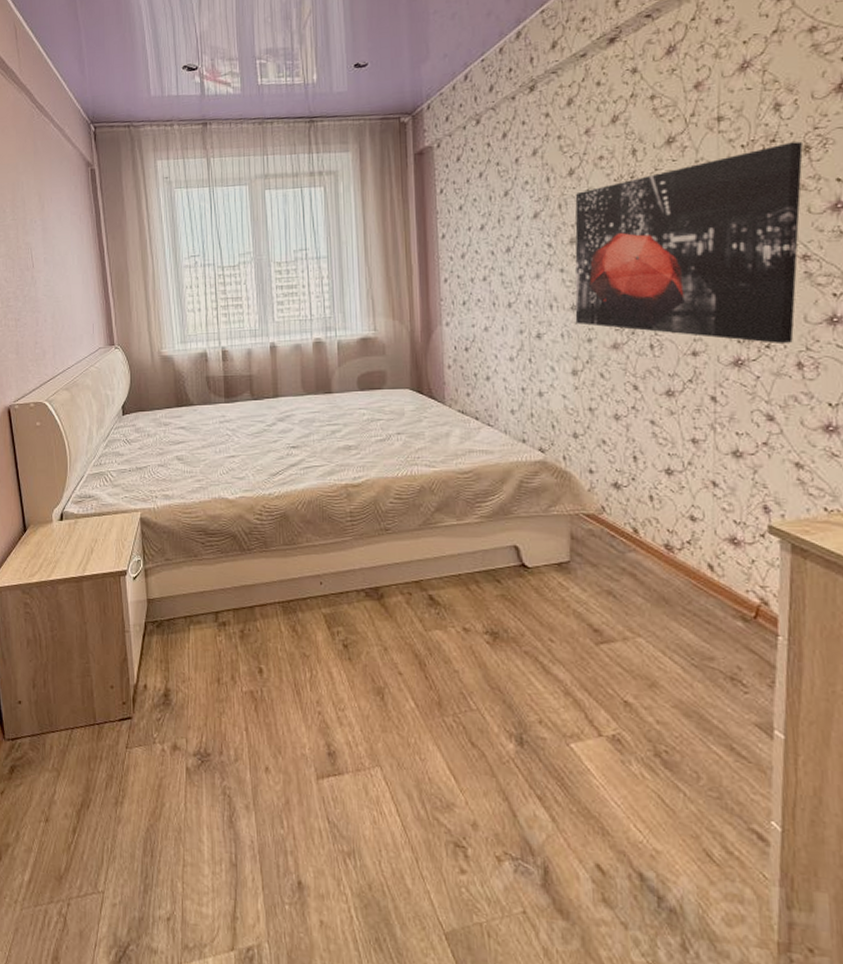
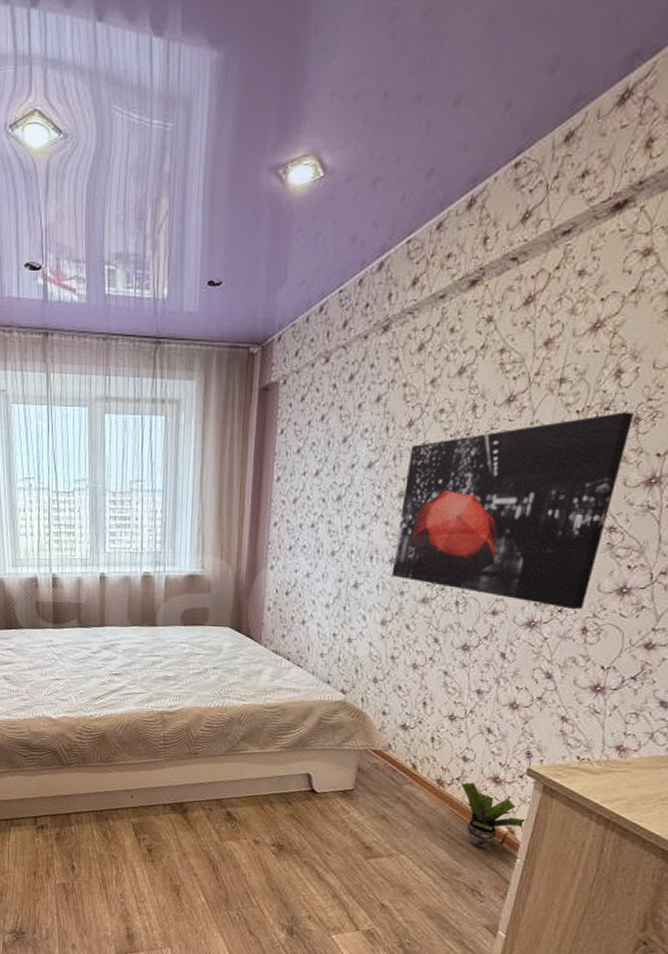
potted plant: none [695,546,781,625] -> present [462,782,527,848]

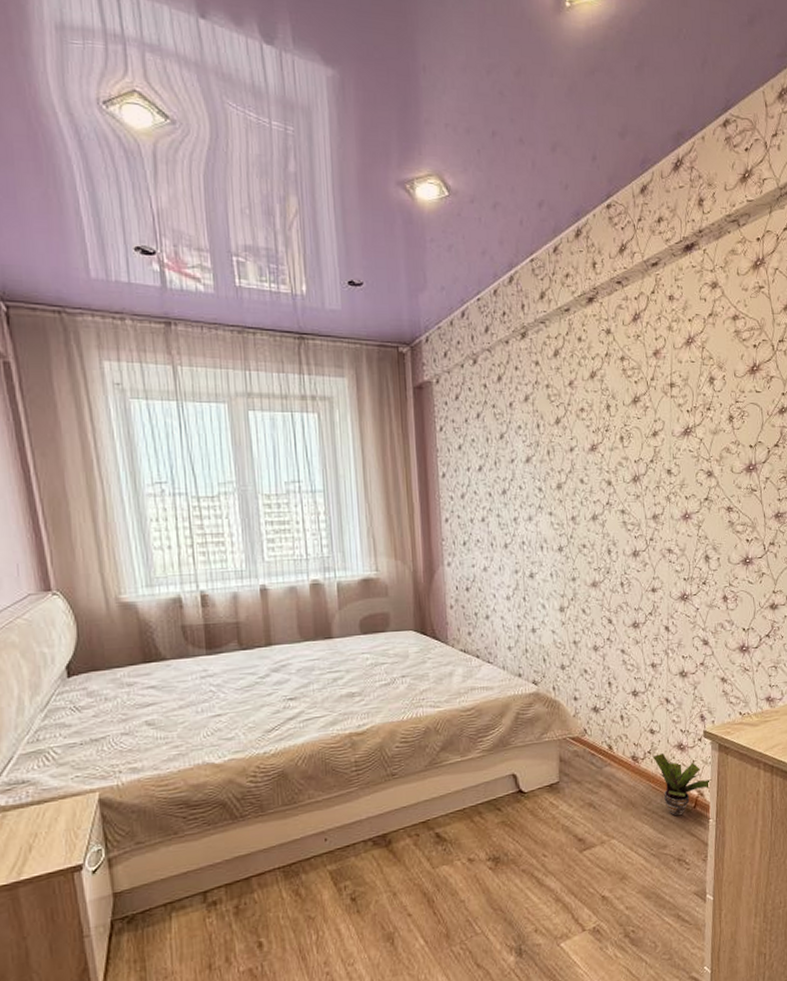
wall art: present [391,412,634,610] -> none [561,412,728,581]

